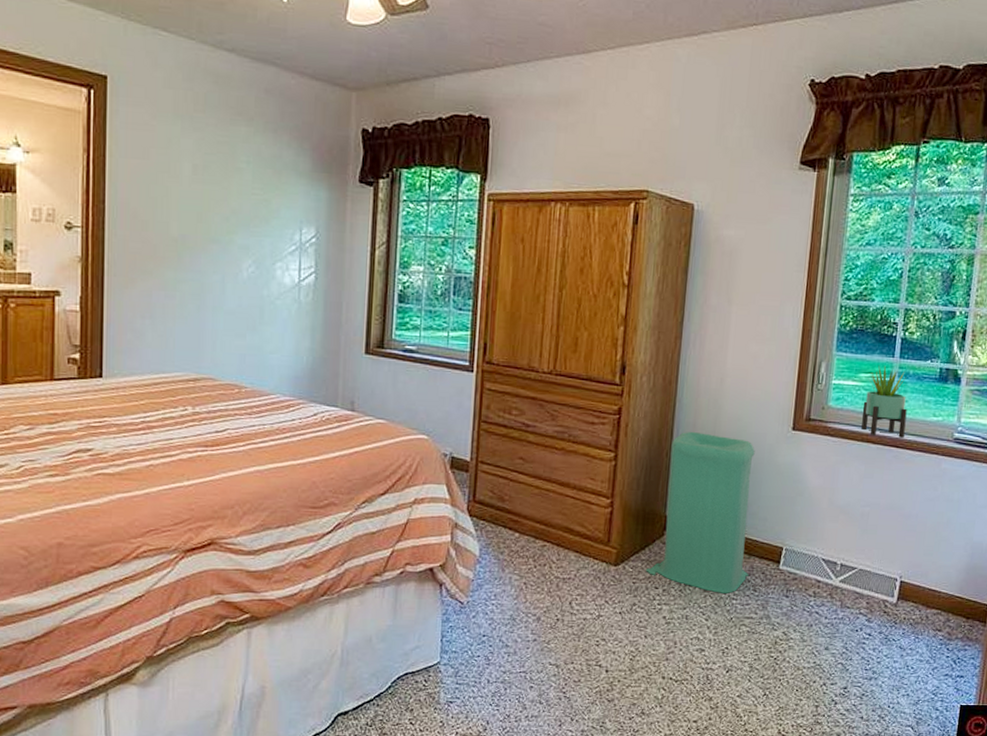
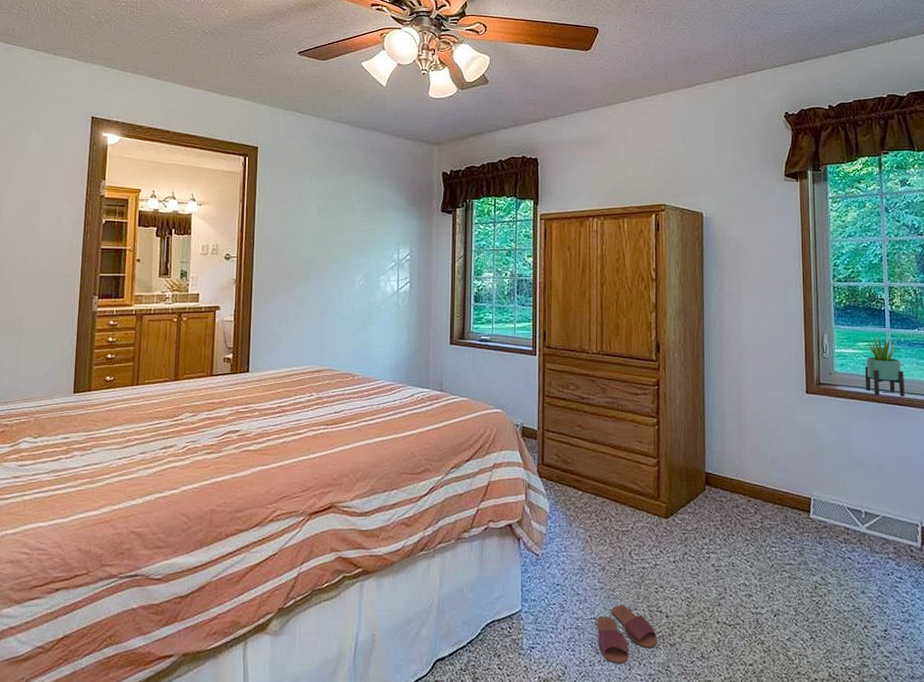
slippers: none [526,658,594,720] -> present [597,605,657,664]
laundry basket: present [645,431,755,593] -> none [692,397,784,542]

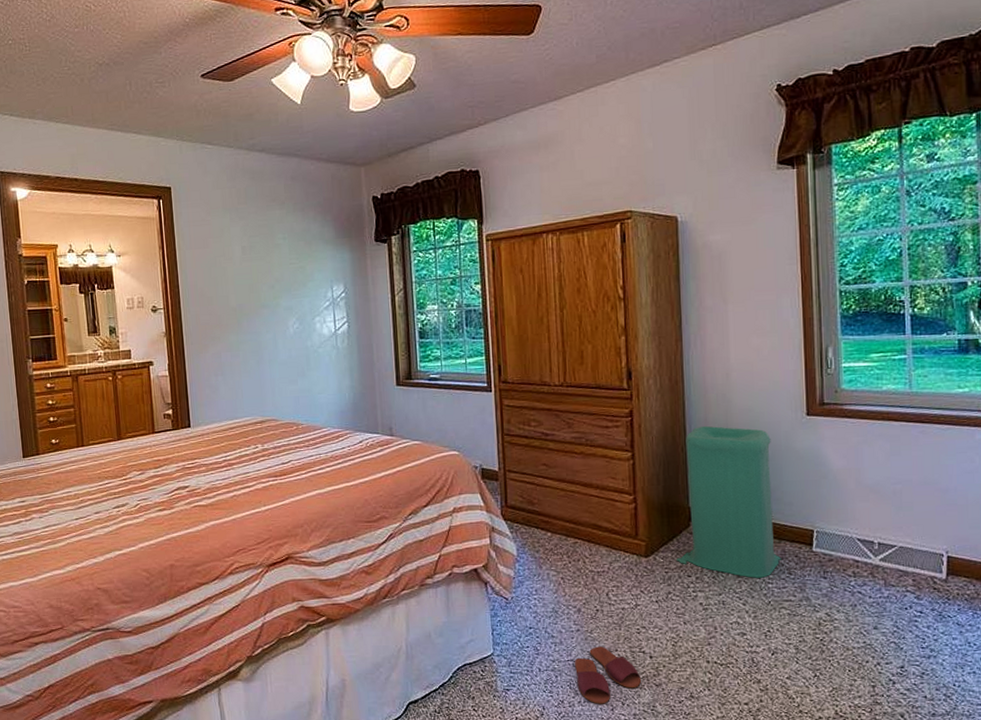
laundry basket: none [692,397,784,542] -> present [676,425,782,578]
potted plant: present [864,335,905,398] -> none [878,343,929,414]

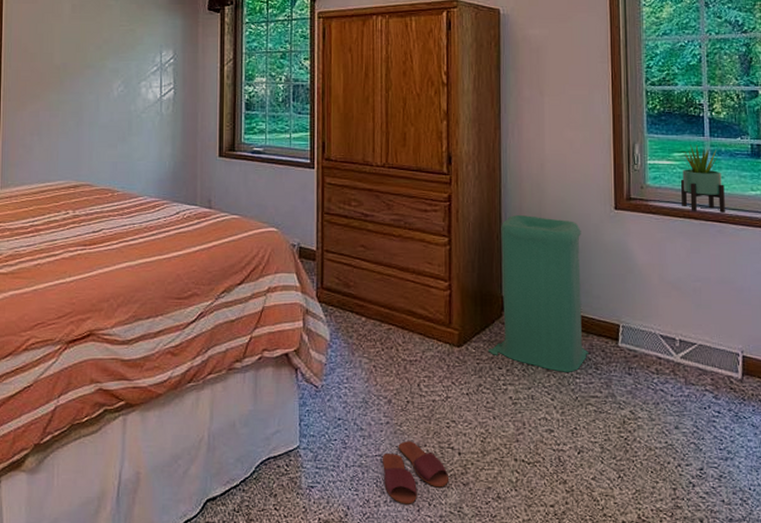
potted plant: none [878,343,929,414] -> present [680,144,725,214]

